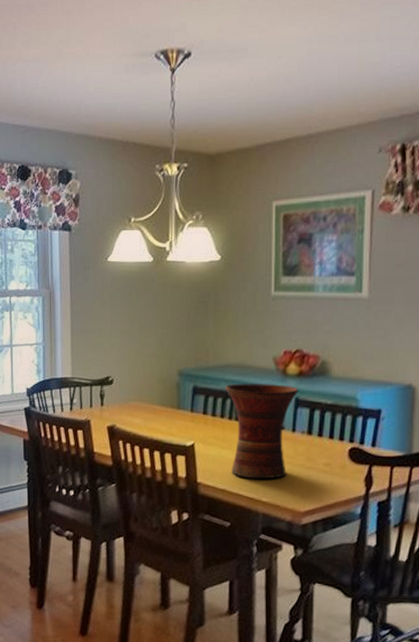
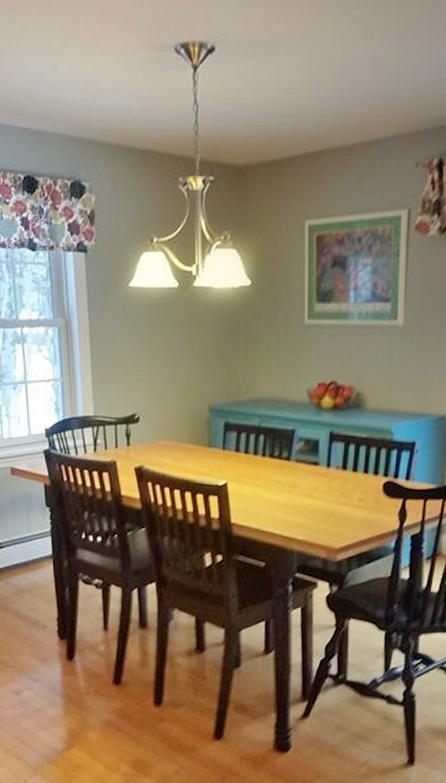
vase: present [225,383,299,479] -> none [258,418,334,517]

